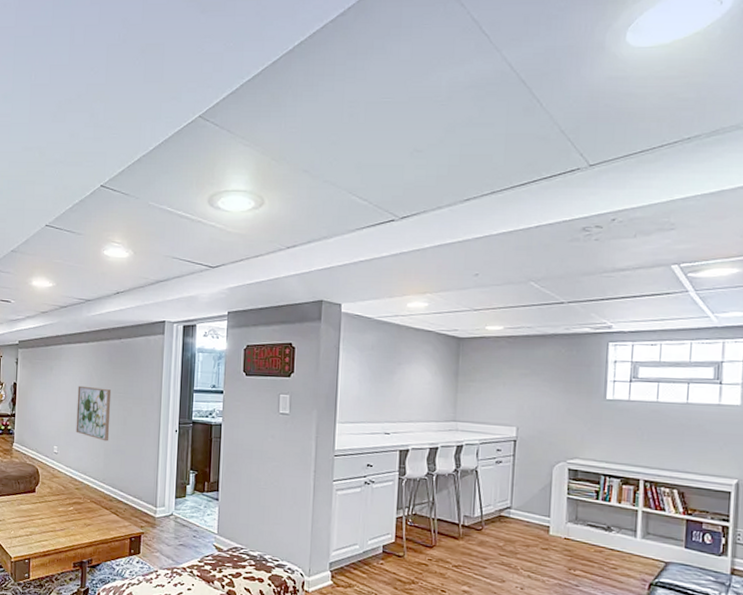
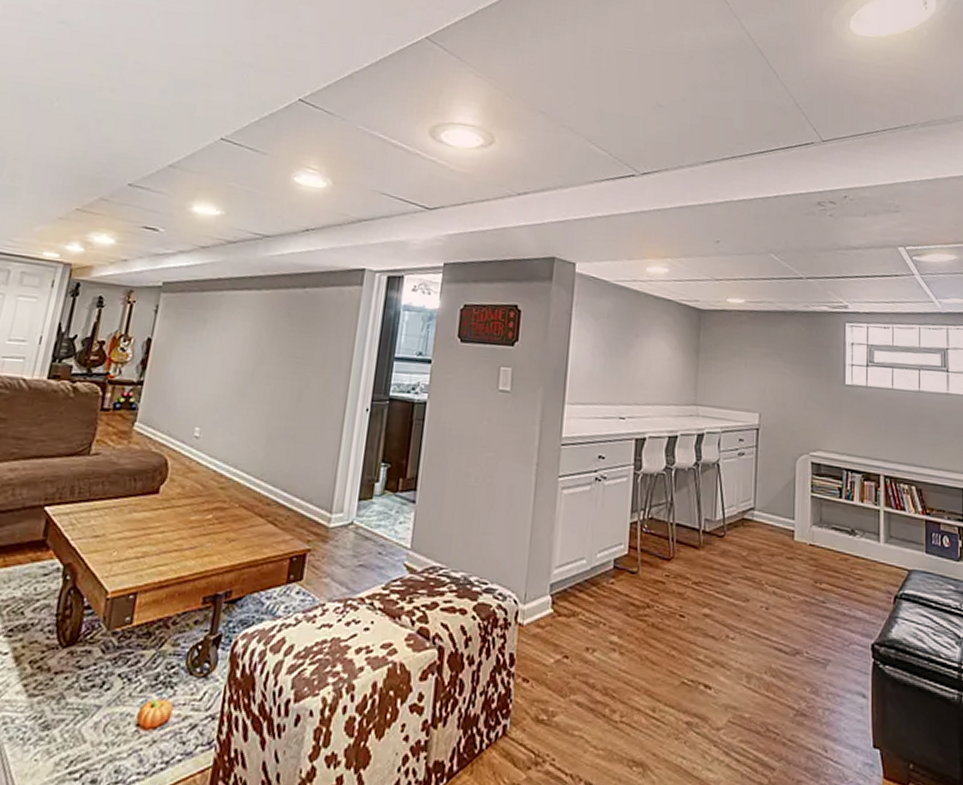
wall art: present [76,385,112,442] -> none [229,345,286,422]

